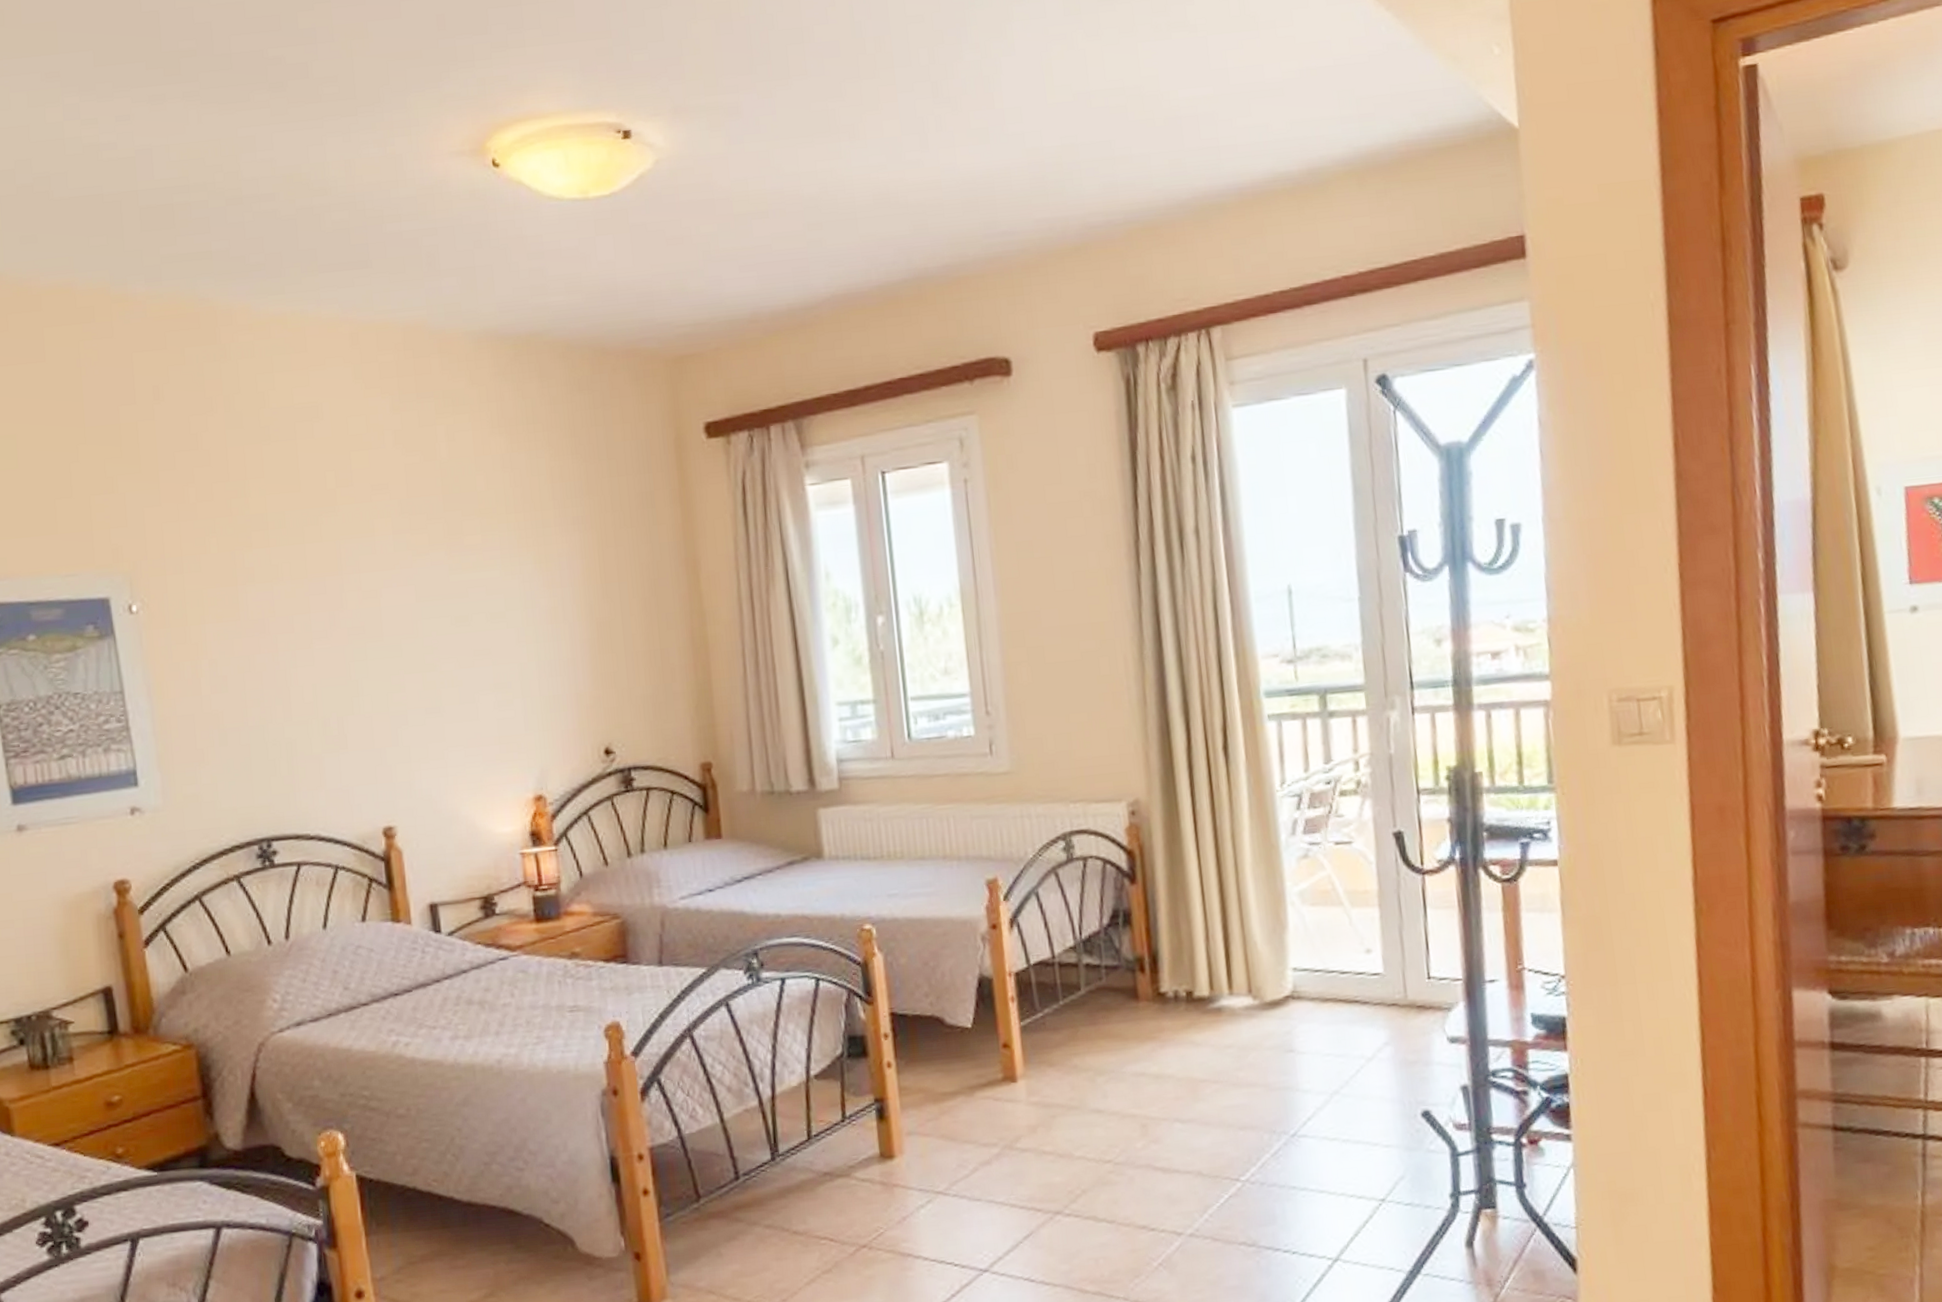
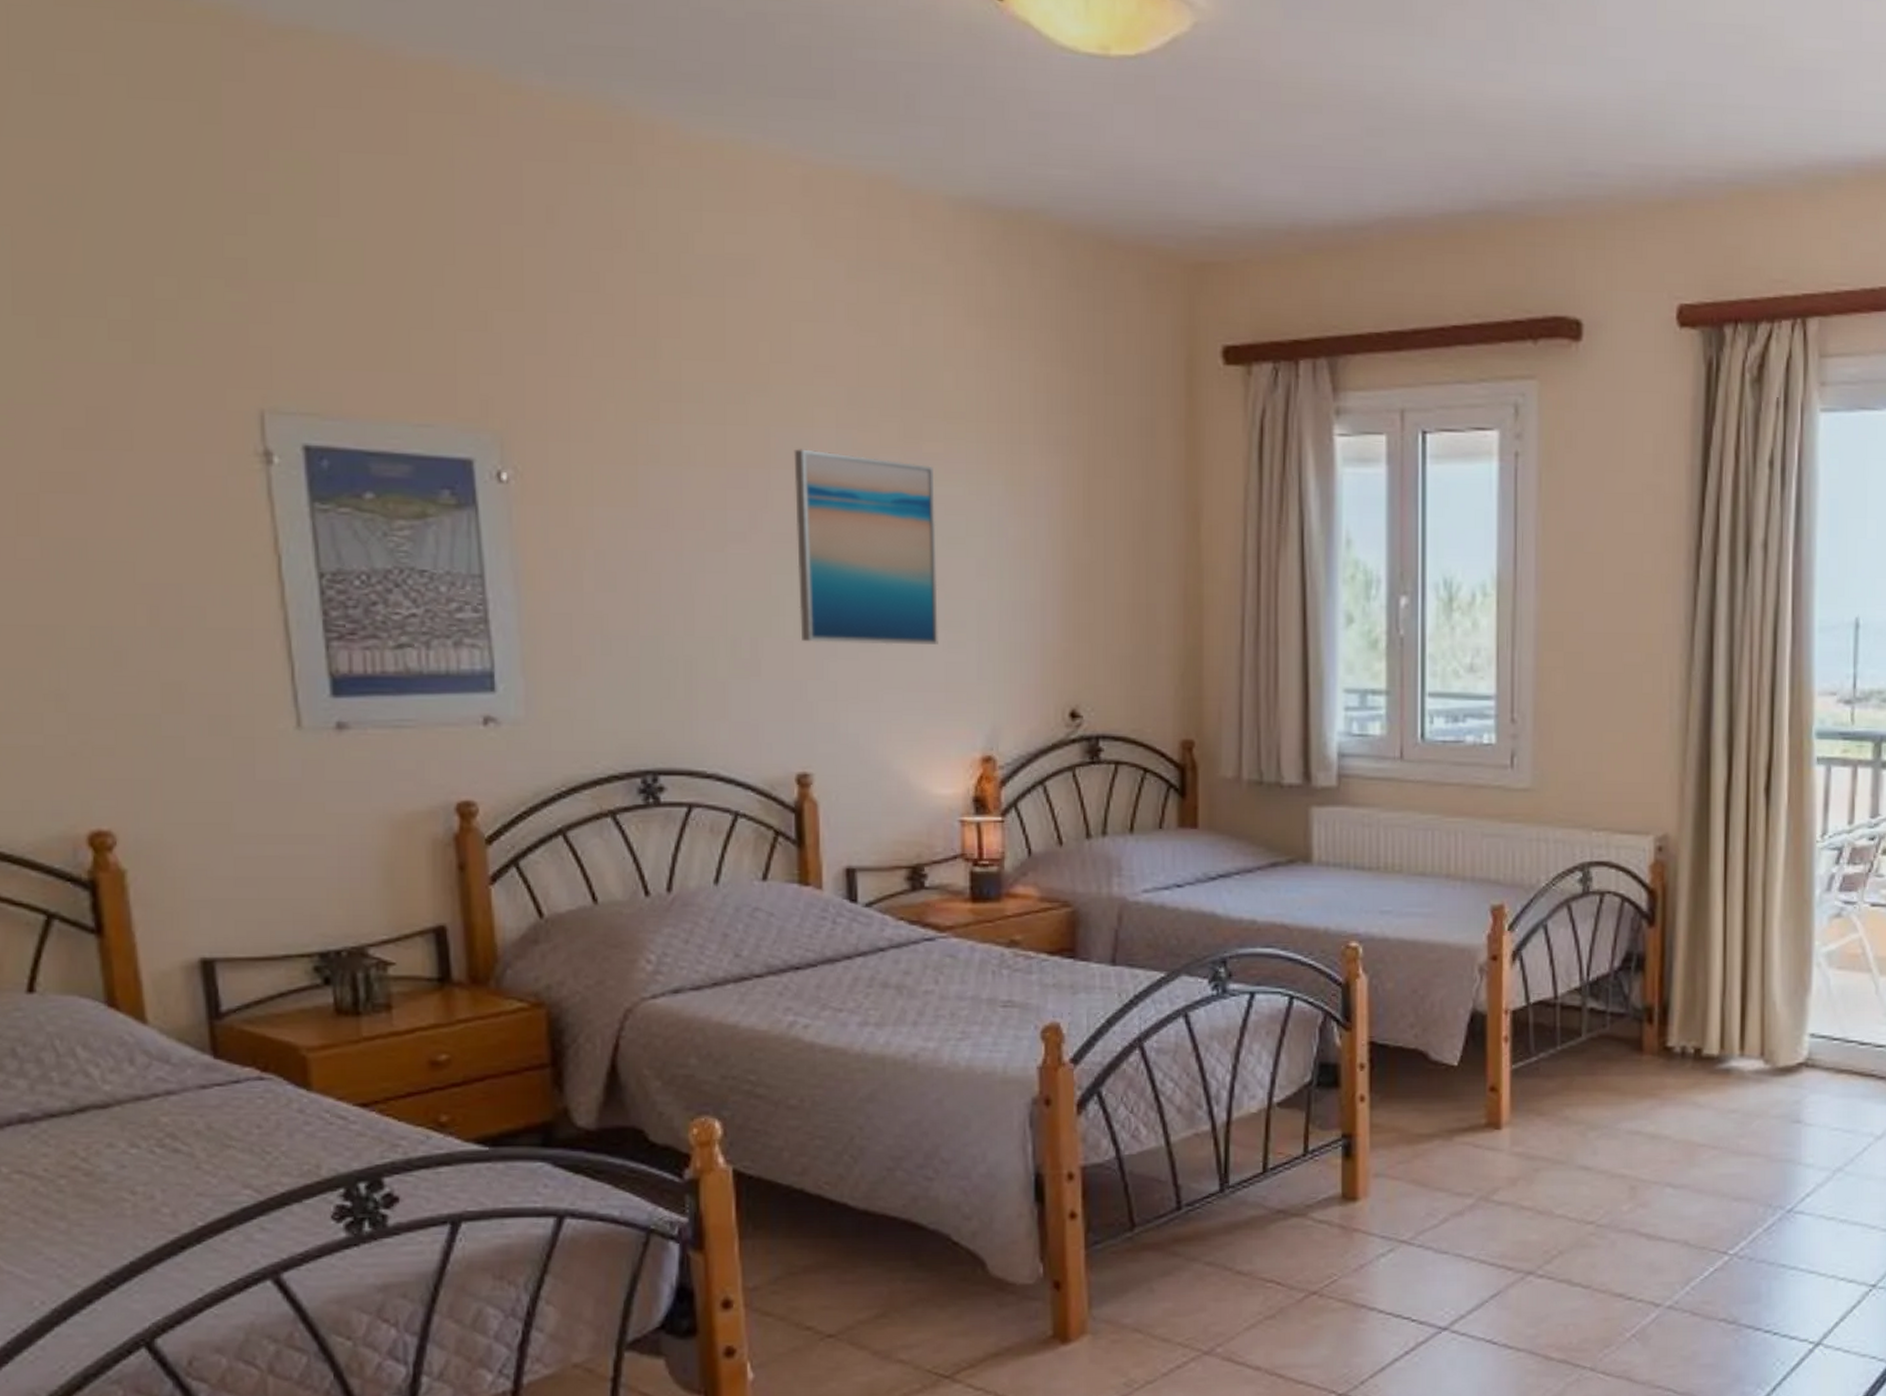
wall art: none [360,554,490,716] -> present [794,449,938,645]

